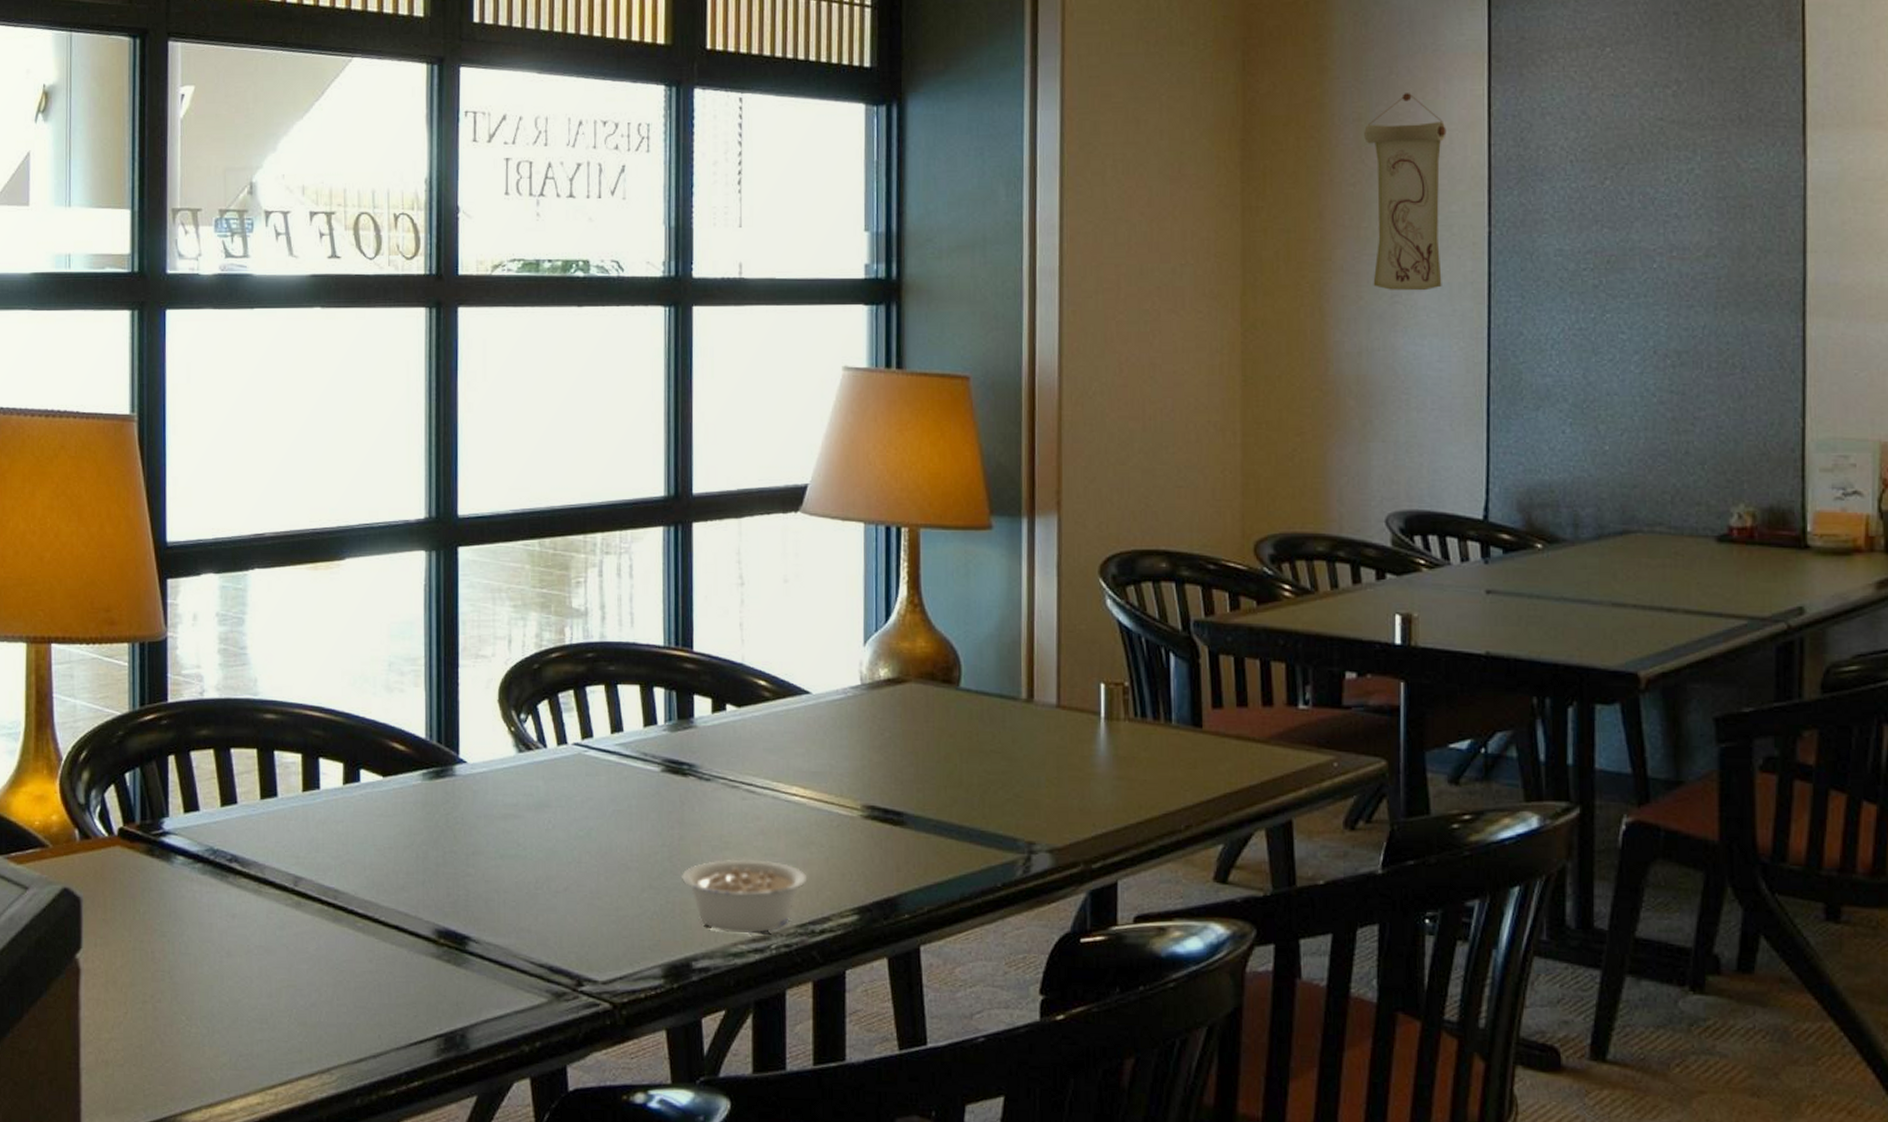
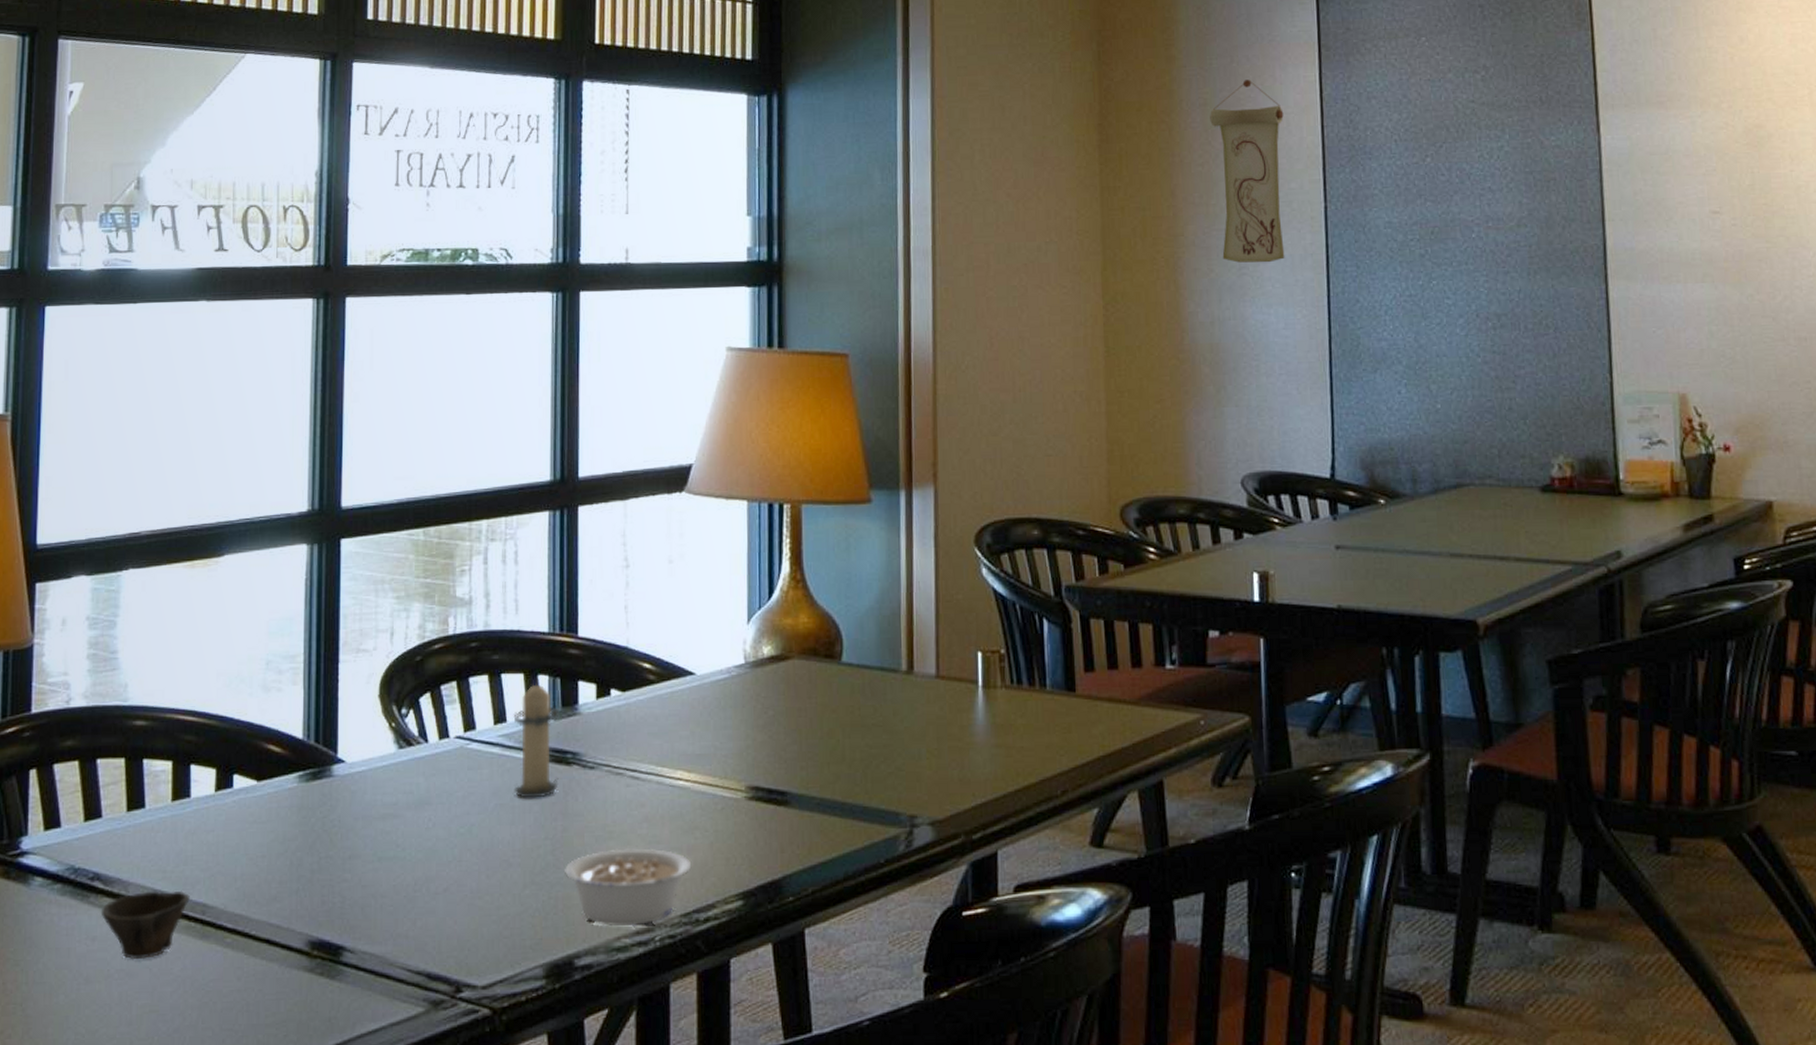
cup: none [239,874,322,938] -> present [100,890,190,960]
candle: none [630,689,677,806] -> present [513,677,561,798]

